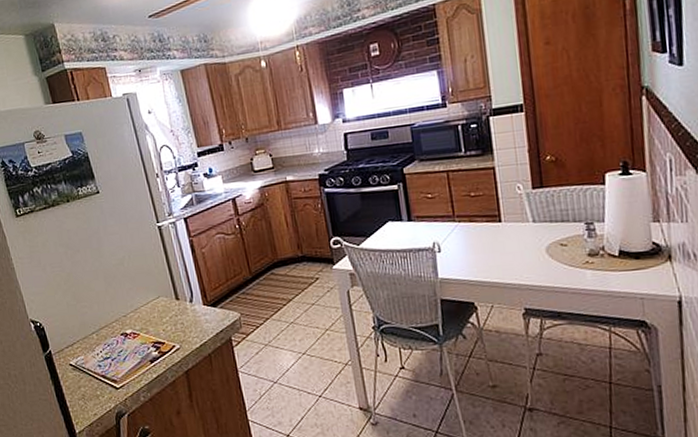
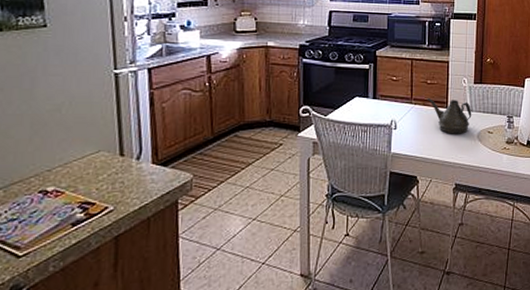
teapot: none [473,211,535,252] -> present [427,97,472,134]

